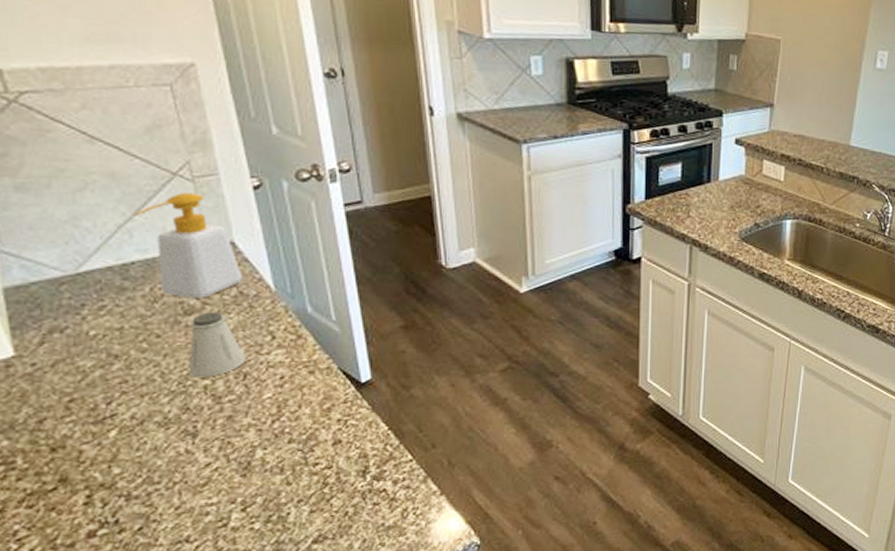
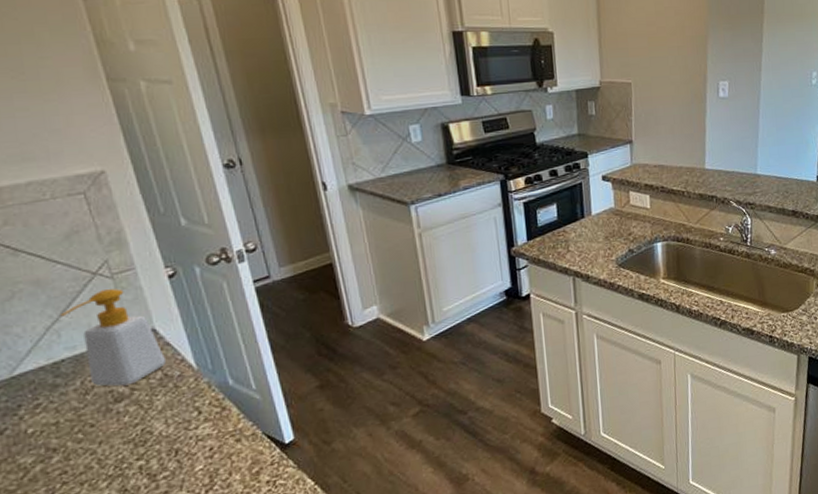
saltshaker: present [188,312,246,378] -> none [121,395,176,460]

